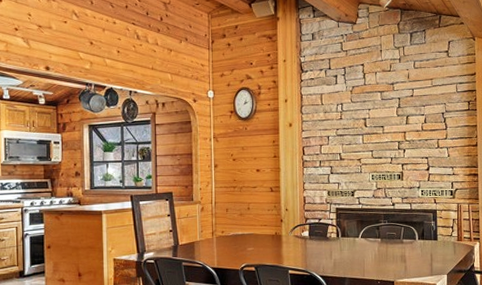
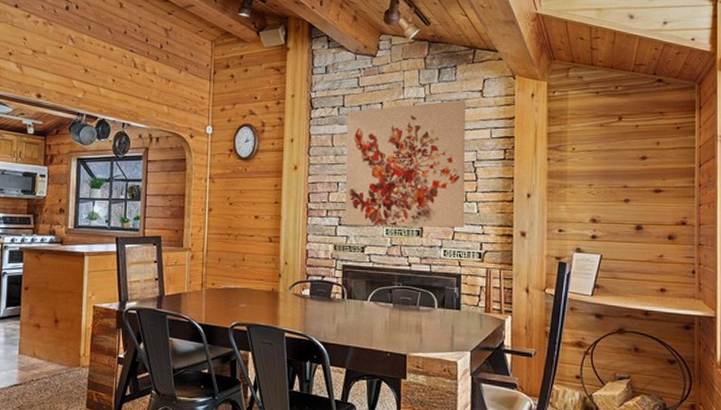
wall art: none [334,59,437,174] -> present [345,99,465,228]

